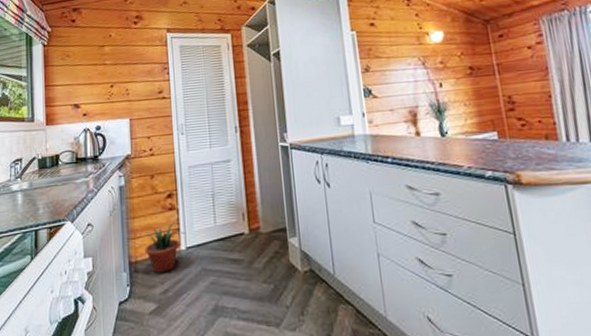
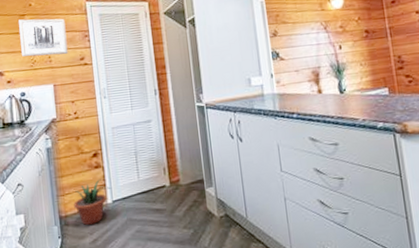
wall art: none [98,50,146,89] -> present [19,18,68,57]

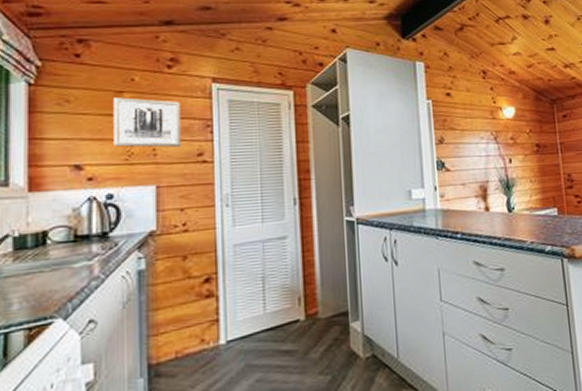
potted plant: present [74,178,112,225] -> none [171,311,227,375]

